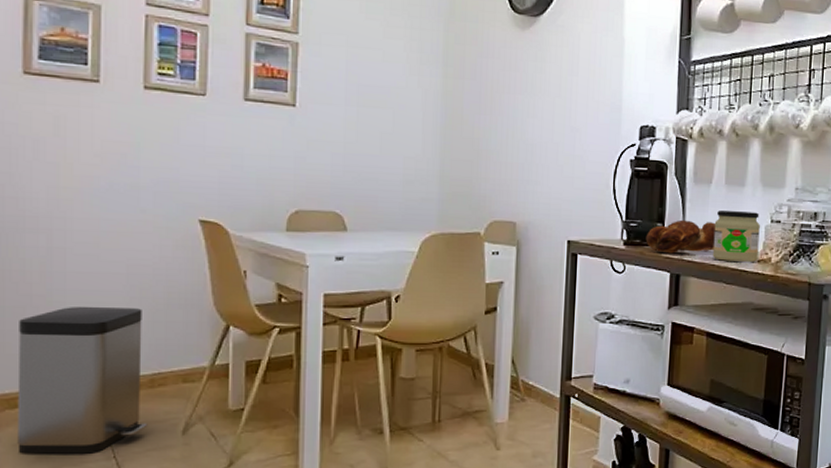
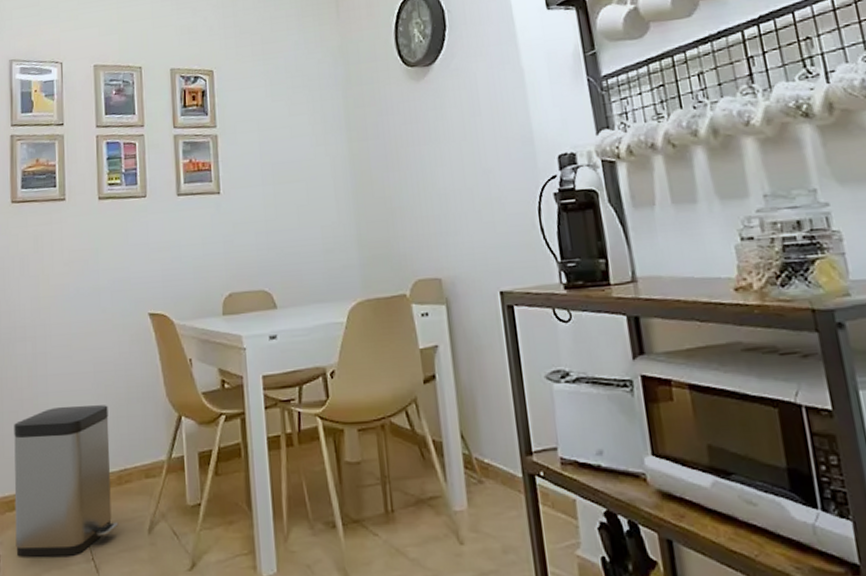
bread loaf: present [645,219,716,254] -> none [588,250,675,293]
jar: present [712,211,760,263] -> none [668,231,735,294]

